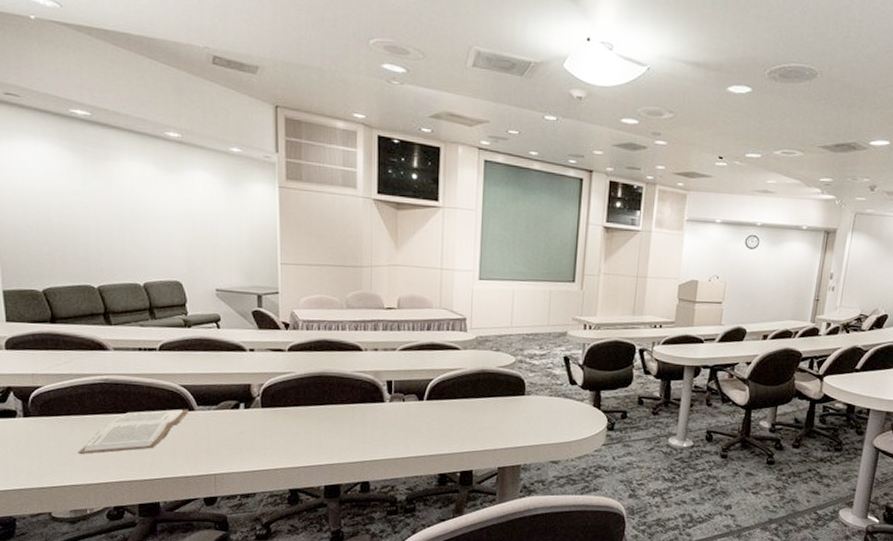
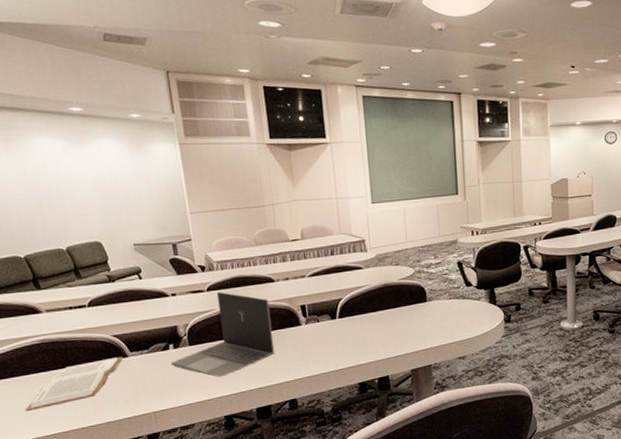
laptop: none [239,353,354,446] -> present [170,291,275,377]

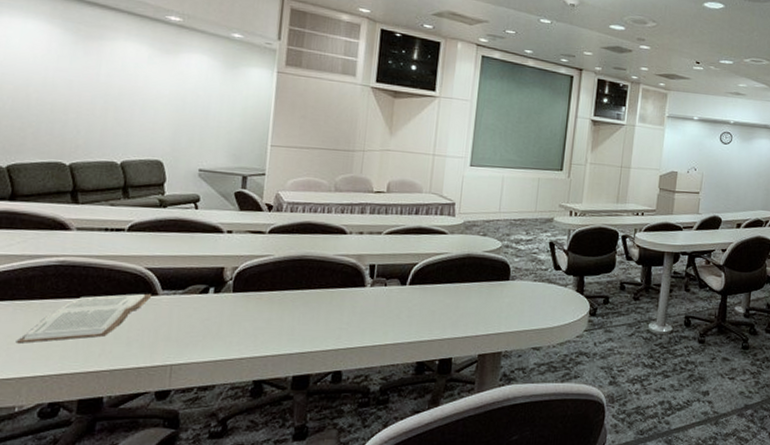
laptop: present [170,291,275,377] -> none [205,235,336,334]

